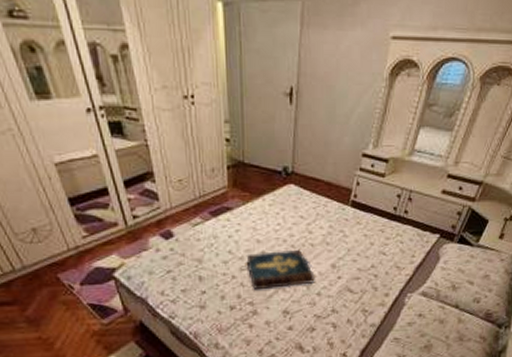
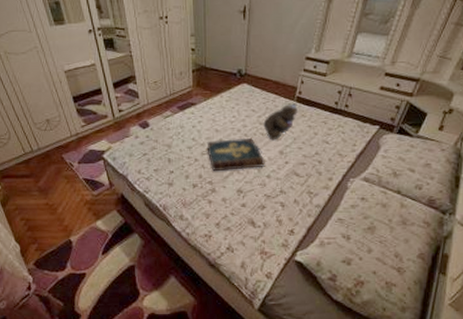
teddy bear: none [313,208,352,252] -> present [263,103,298,141]

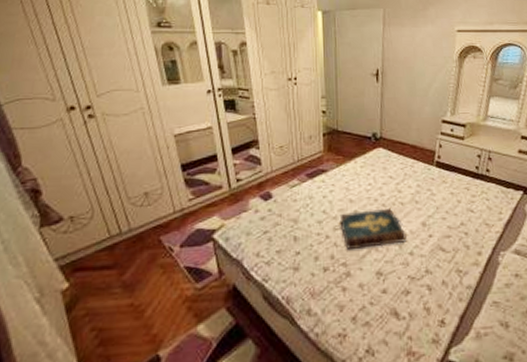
teddy bear: present [263,103,298,141] -> none [402,168,438,211]

